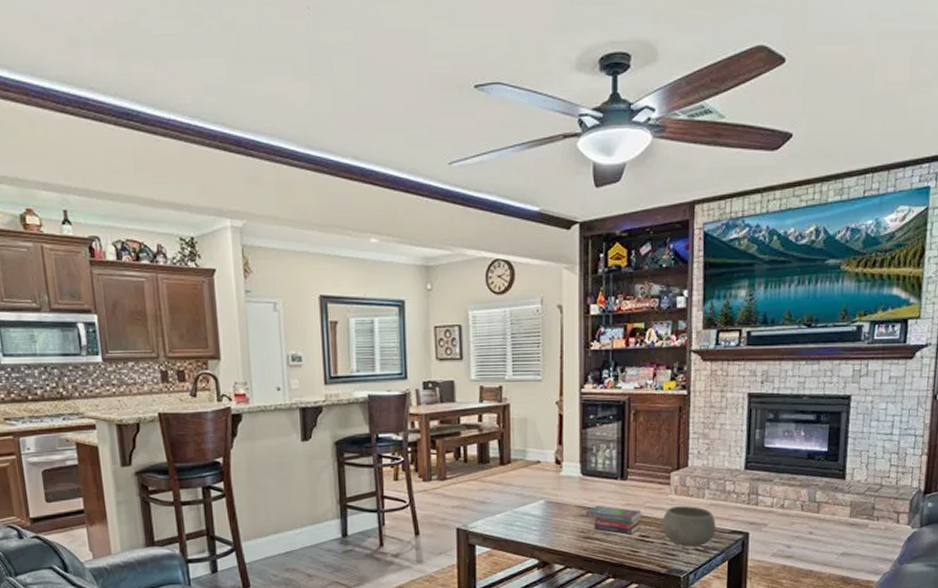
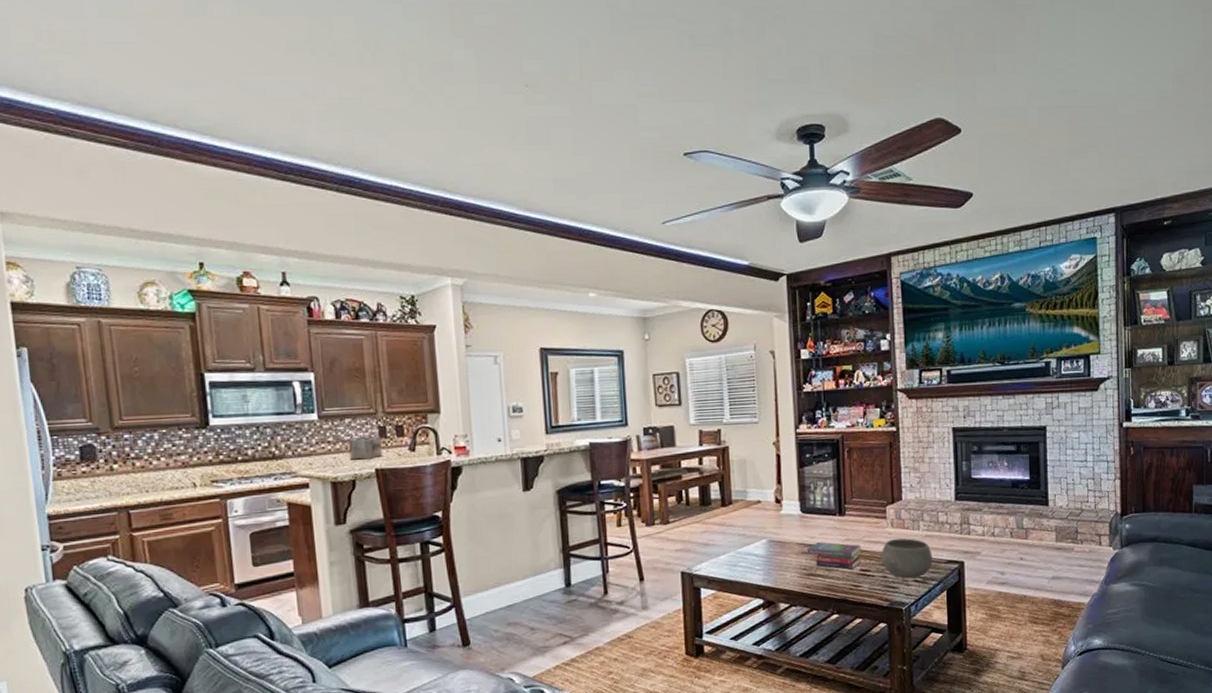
toaster: none [132,379,164,405] -> present [349,435,382,461]

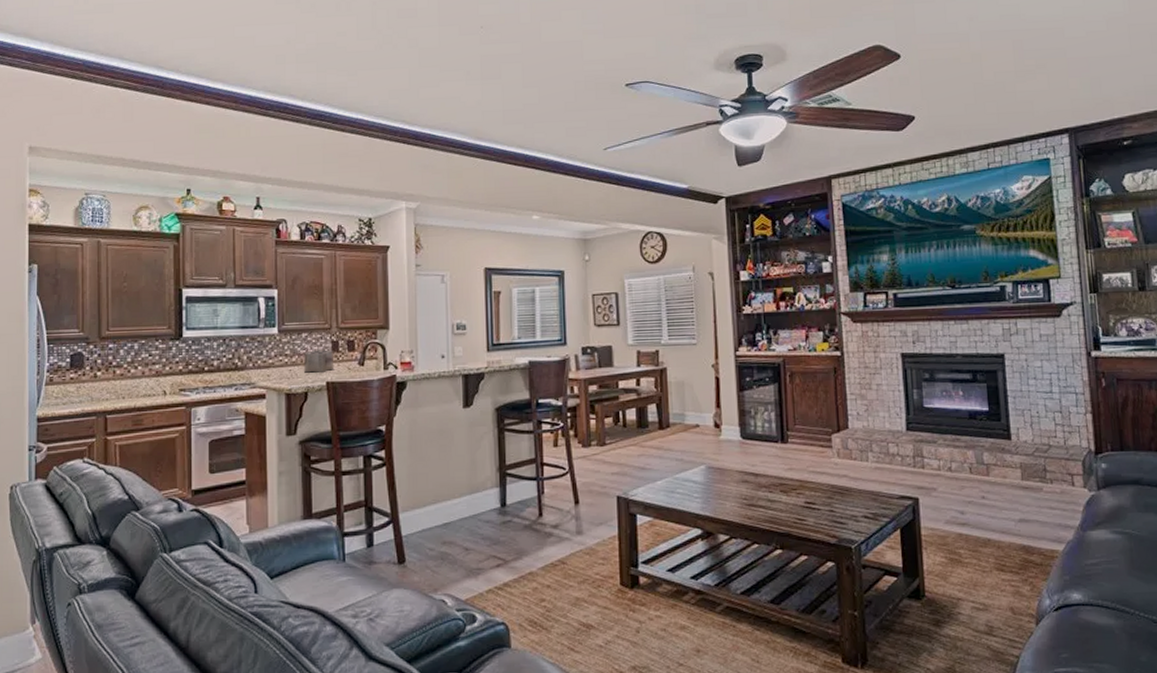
books: present [806,542,862,570] -> none [747,470,806,502]
bowl: present [881,538,933,579] -> none [827,470,884,515]

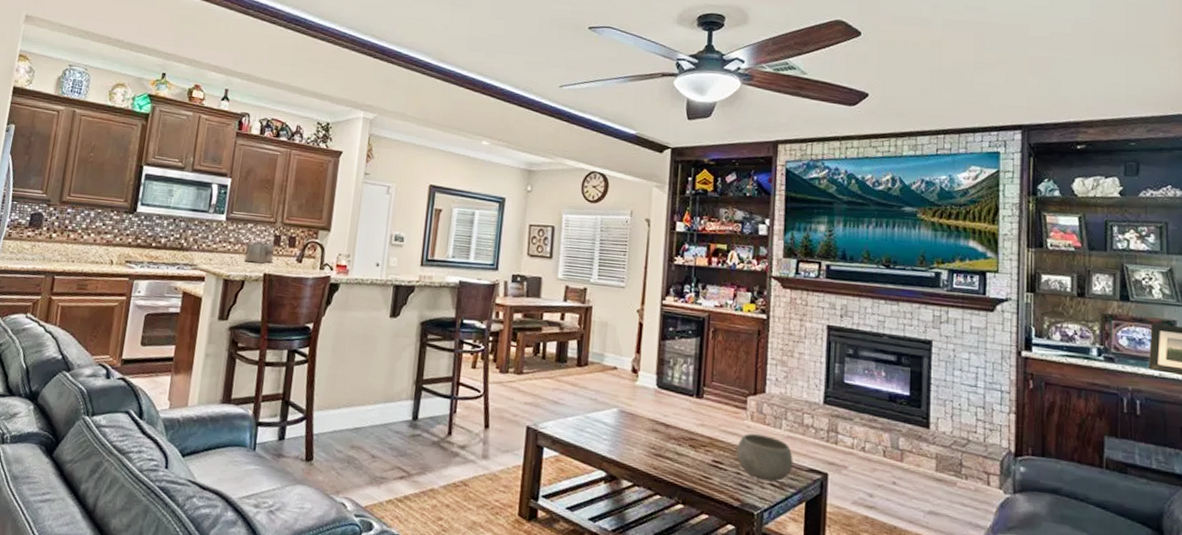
bowl: none [827,470,884,515] -> present [736,433,793,482]

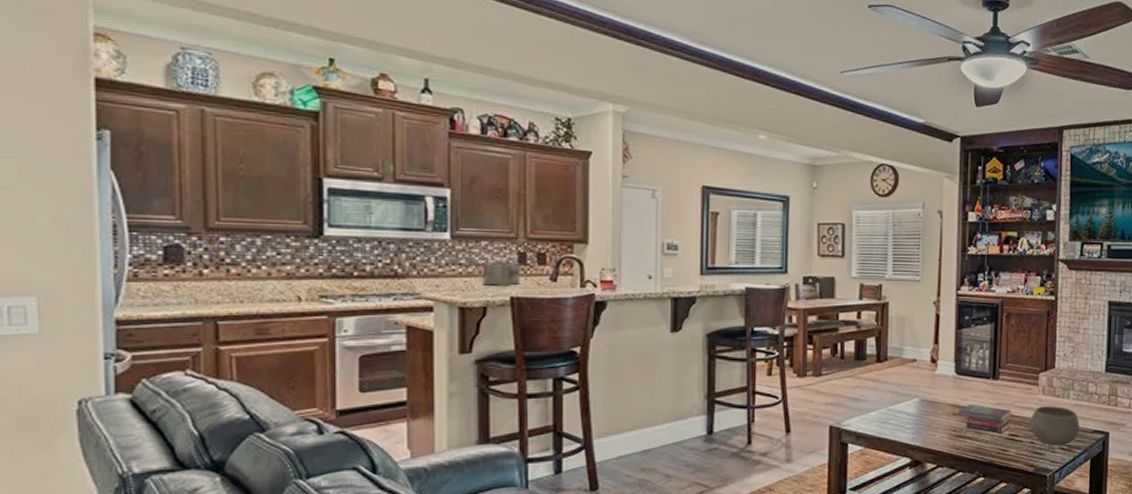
books: none [657,422,716,458] -> present [958,405,1012,434]

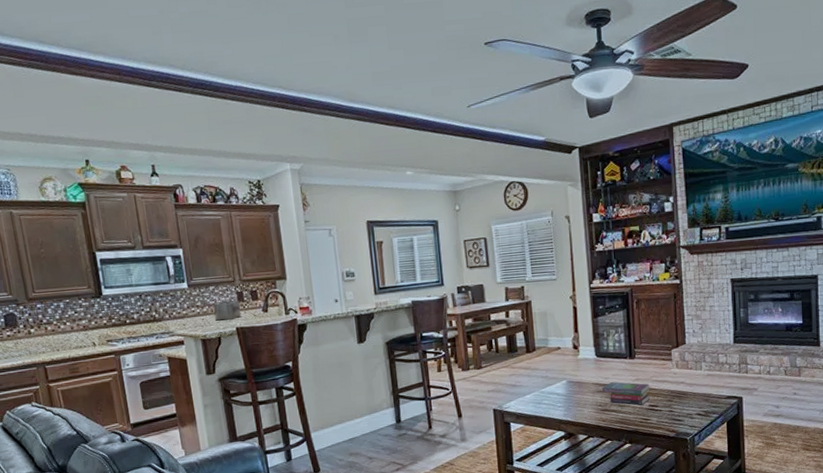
bowl: present [1030,406,1080,446] -> none [667,377,714,413]

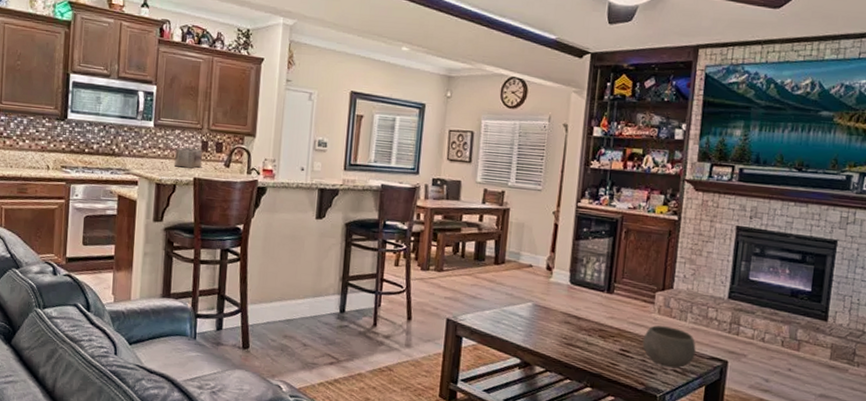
books: present [601,382,650,406] -> none [569,315,625,347]
bowl: none [667,377,714,413] -> present [642,325,696,368]

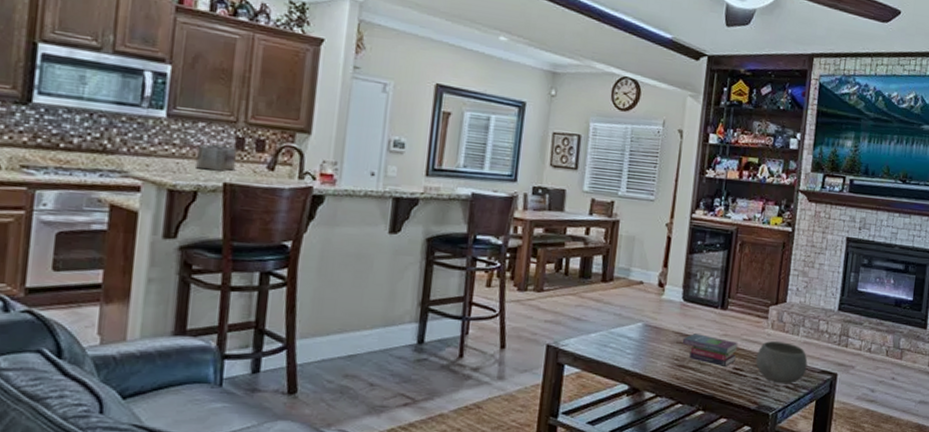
books: none [569,315,625,347] -> present [682,333,738,367]

